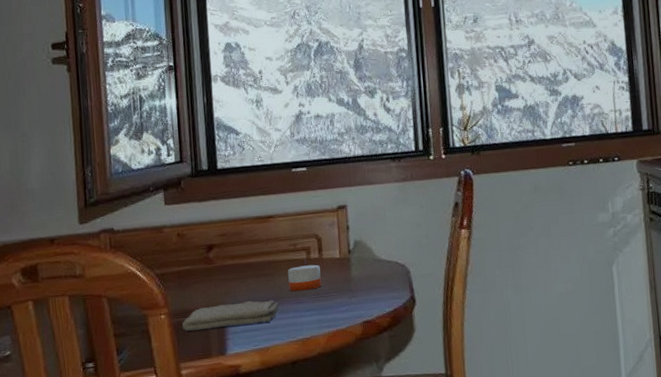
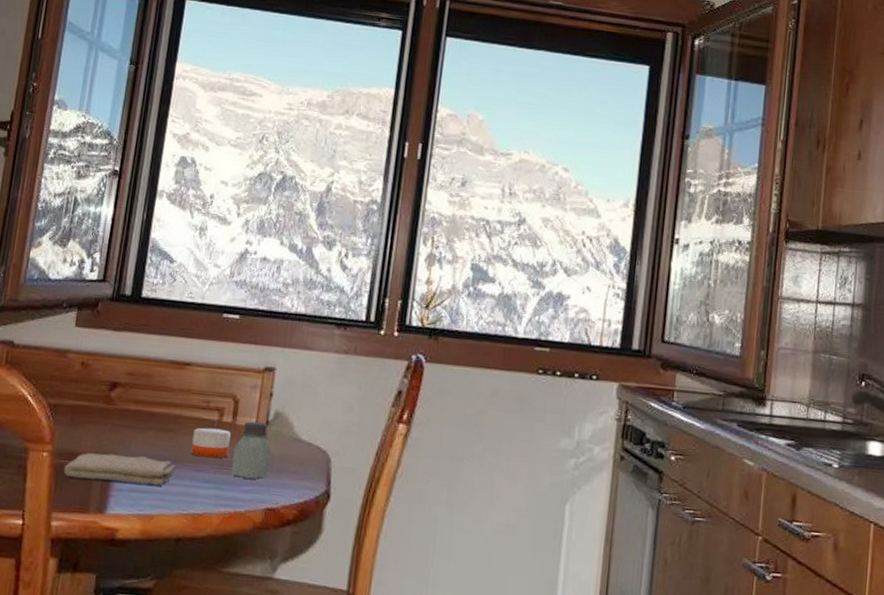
saltshaker: none [325,252,359,302] -> present [231,421,271,480]

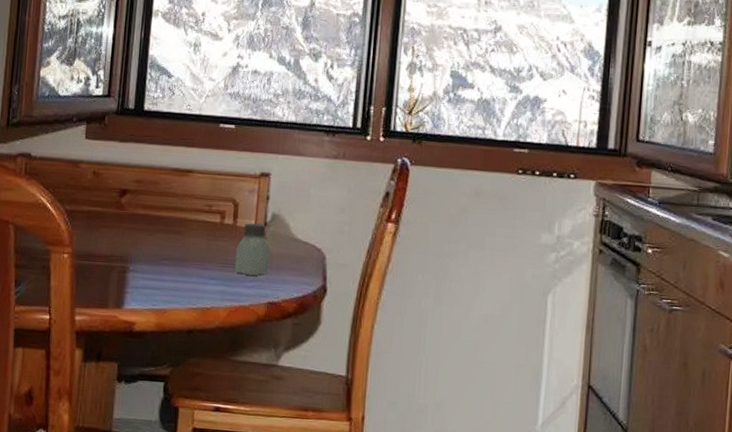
washcloth: present [63,453,176,486] -> none [83,254,184,283]
candle: present [191,419,231,459] -> none [197,222,232,258]

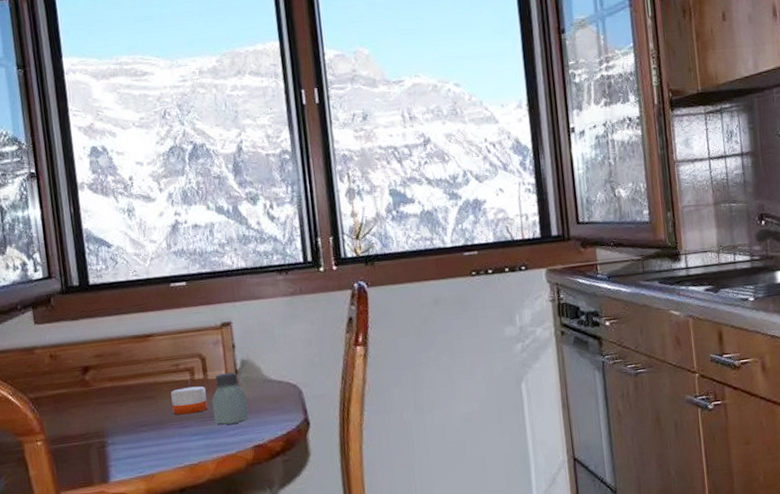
candle: none [197,222,232,258] -> present [170,379,208,415]

